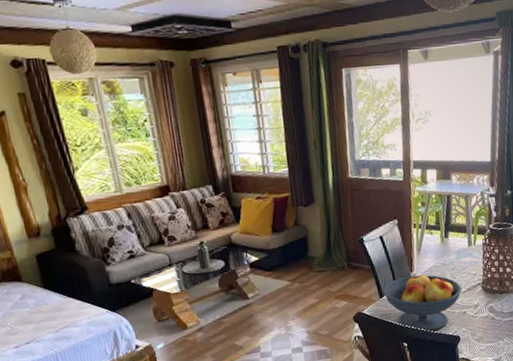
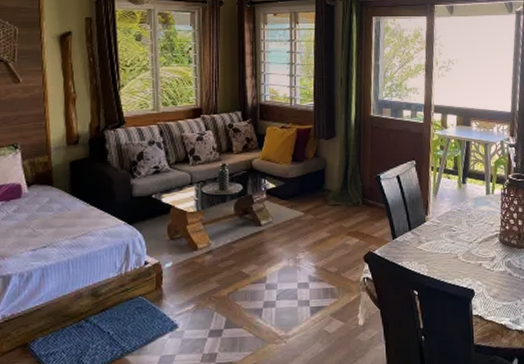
fruit bowl: present [383,274,462,332] -> none [396,217,478,281]

